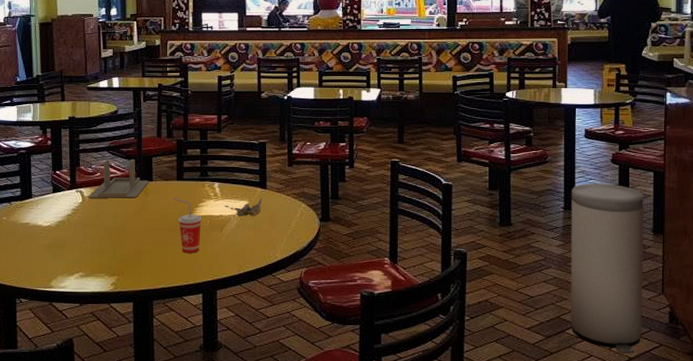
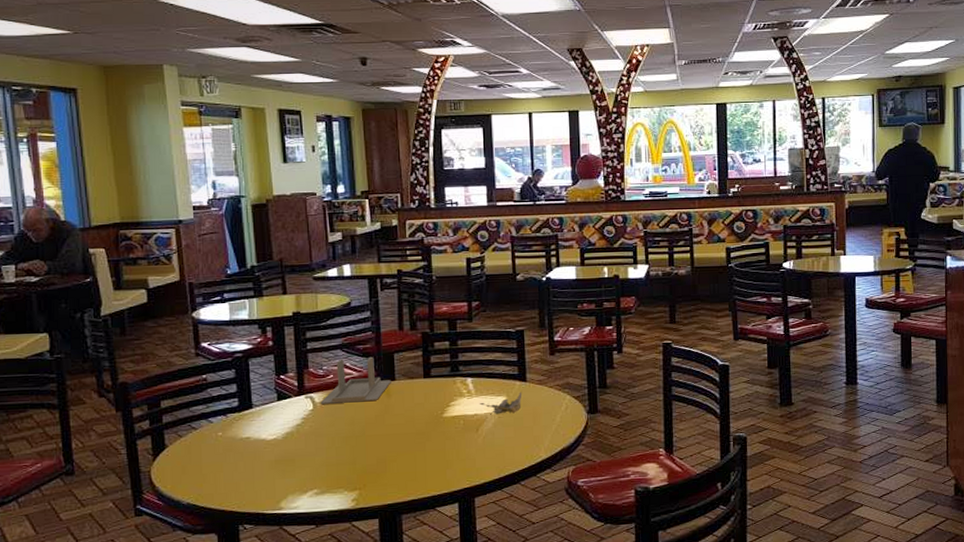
beverage cup: present [173,198,202,253] -> none [420,398,455,459]
pedal bin: present [570,183,645,354] -> none [853,354,929,531]

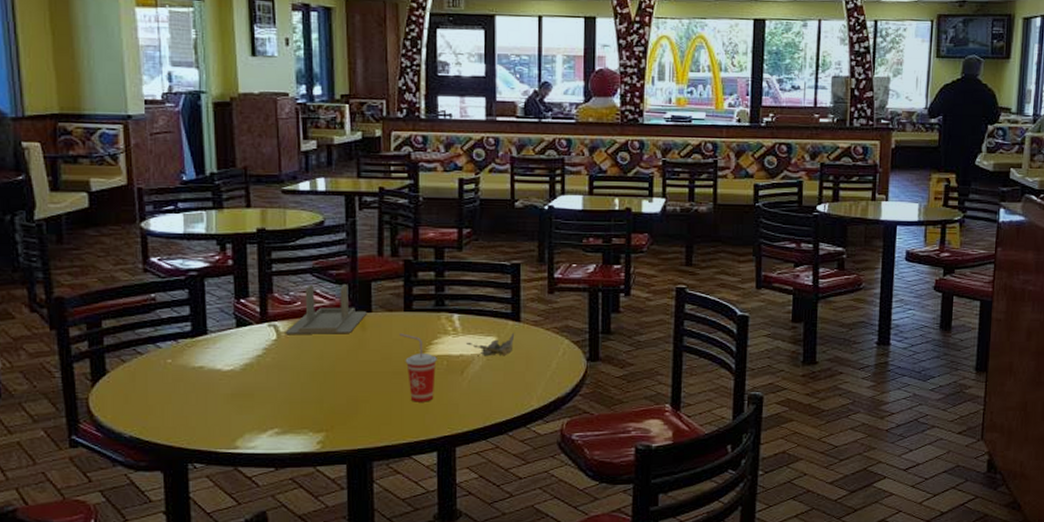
beverage cup: none [420,398,455,459] -> present [399,333,437,402]

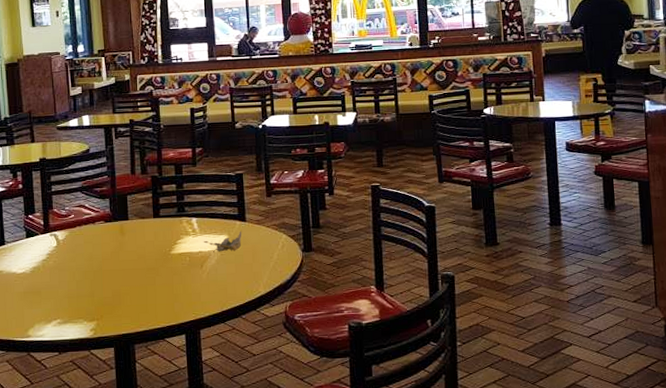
napkin holder: present [286,283,367,334] -> none [64,198,125,241]
beverage cup: present [399,333,437,402] -> none [151,236,181,293]

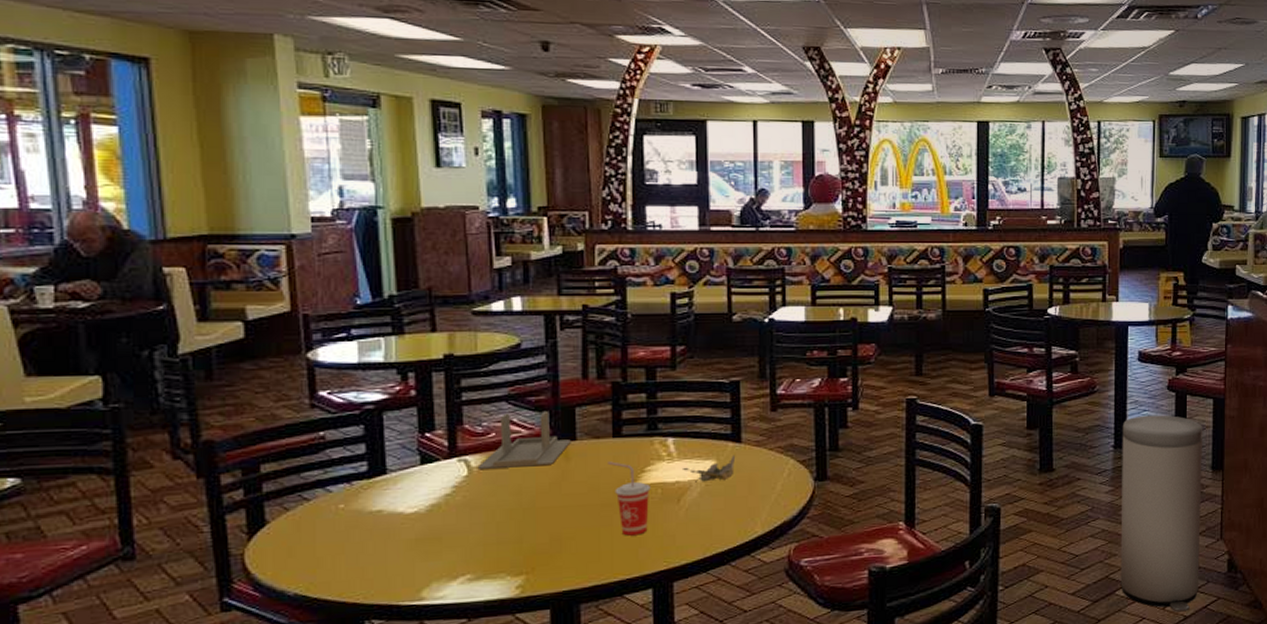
napkin holder: none [64,198,125,241] -> present [479,410,571,469]
beverage cup: none [151,236,181,293] -> present [608,461,651,536]
pedal bin: none [556,196,639,371] -> present [1120,415,1203,612]

